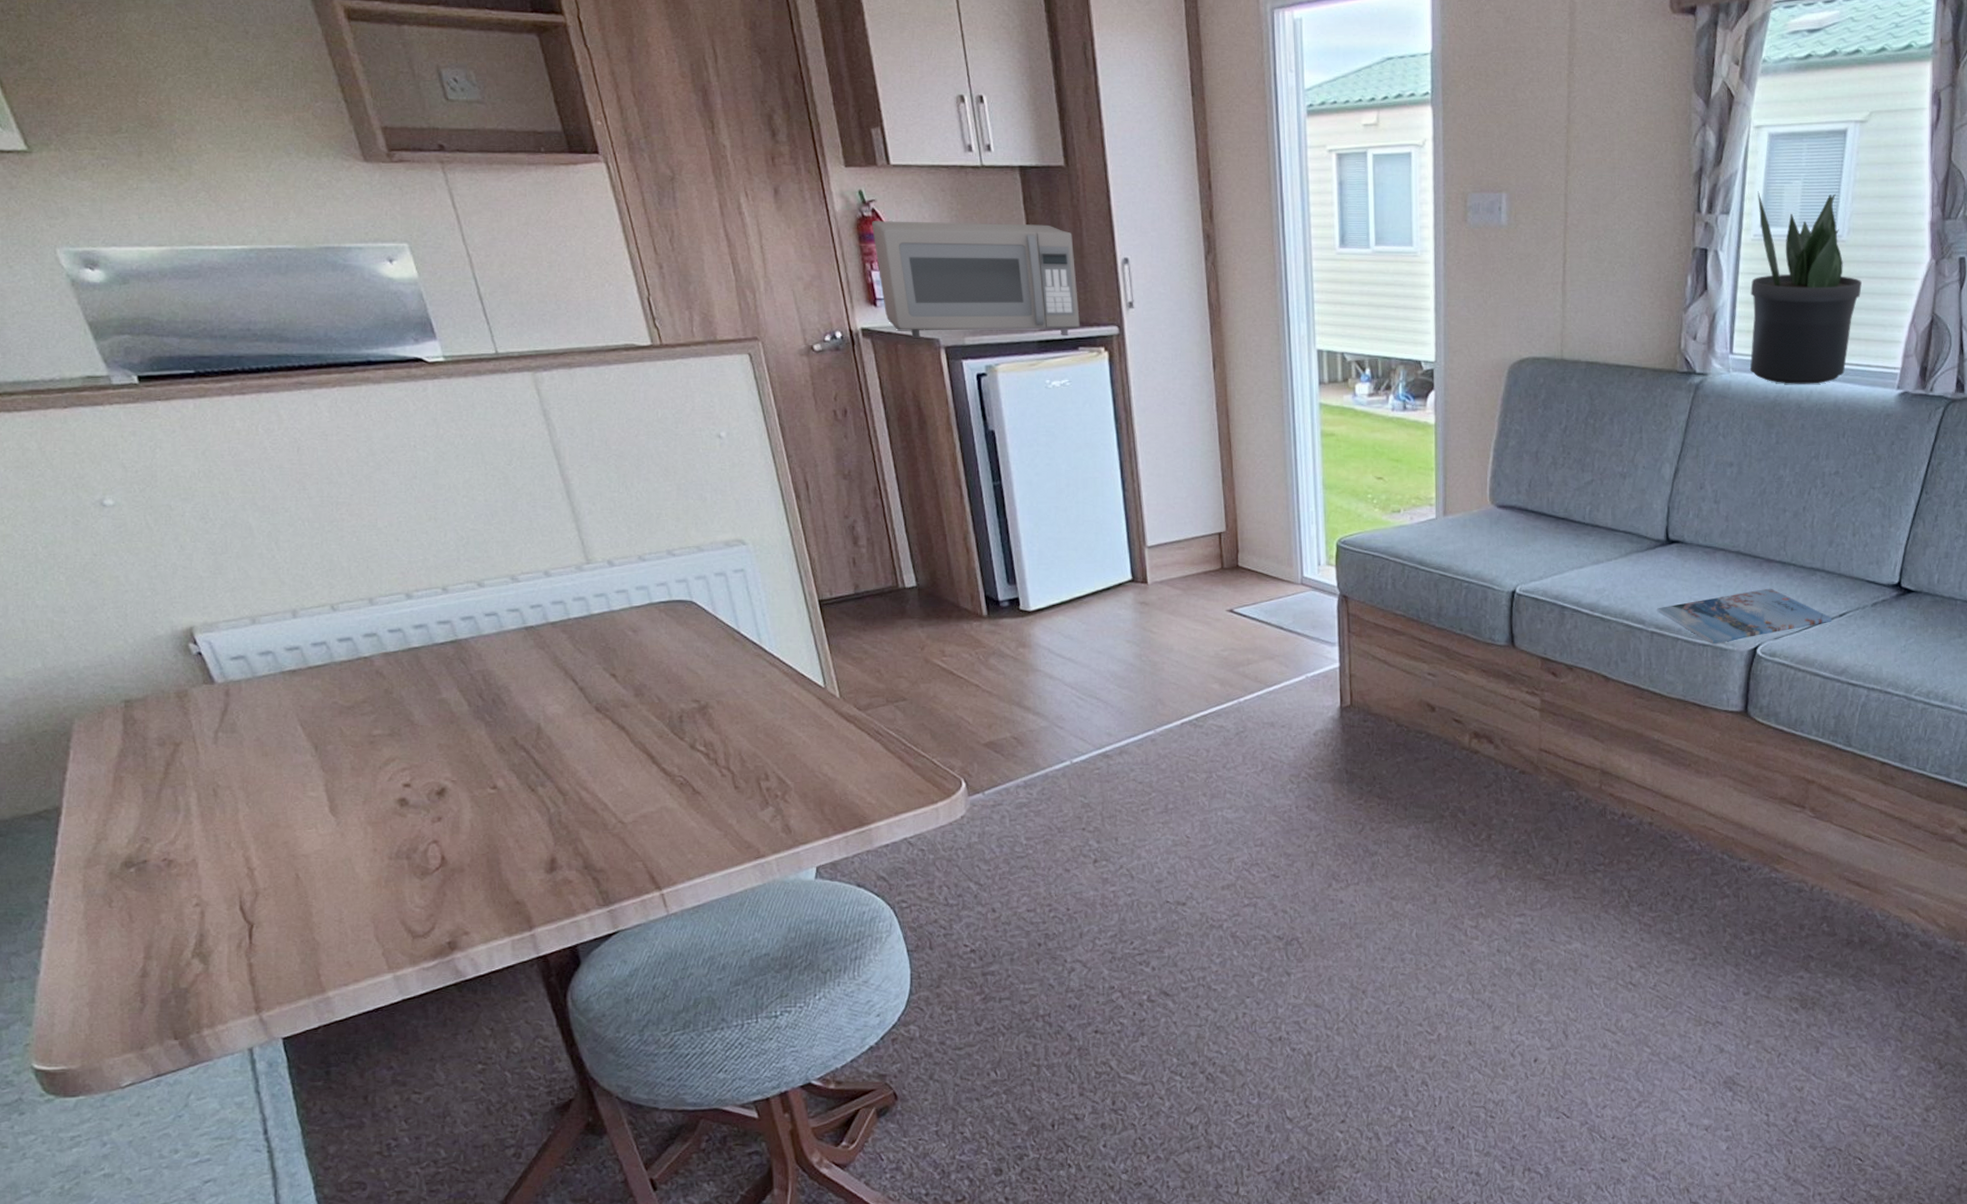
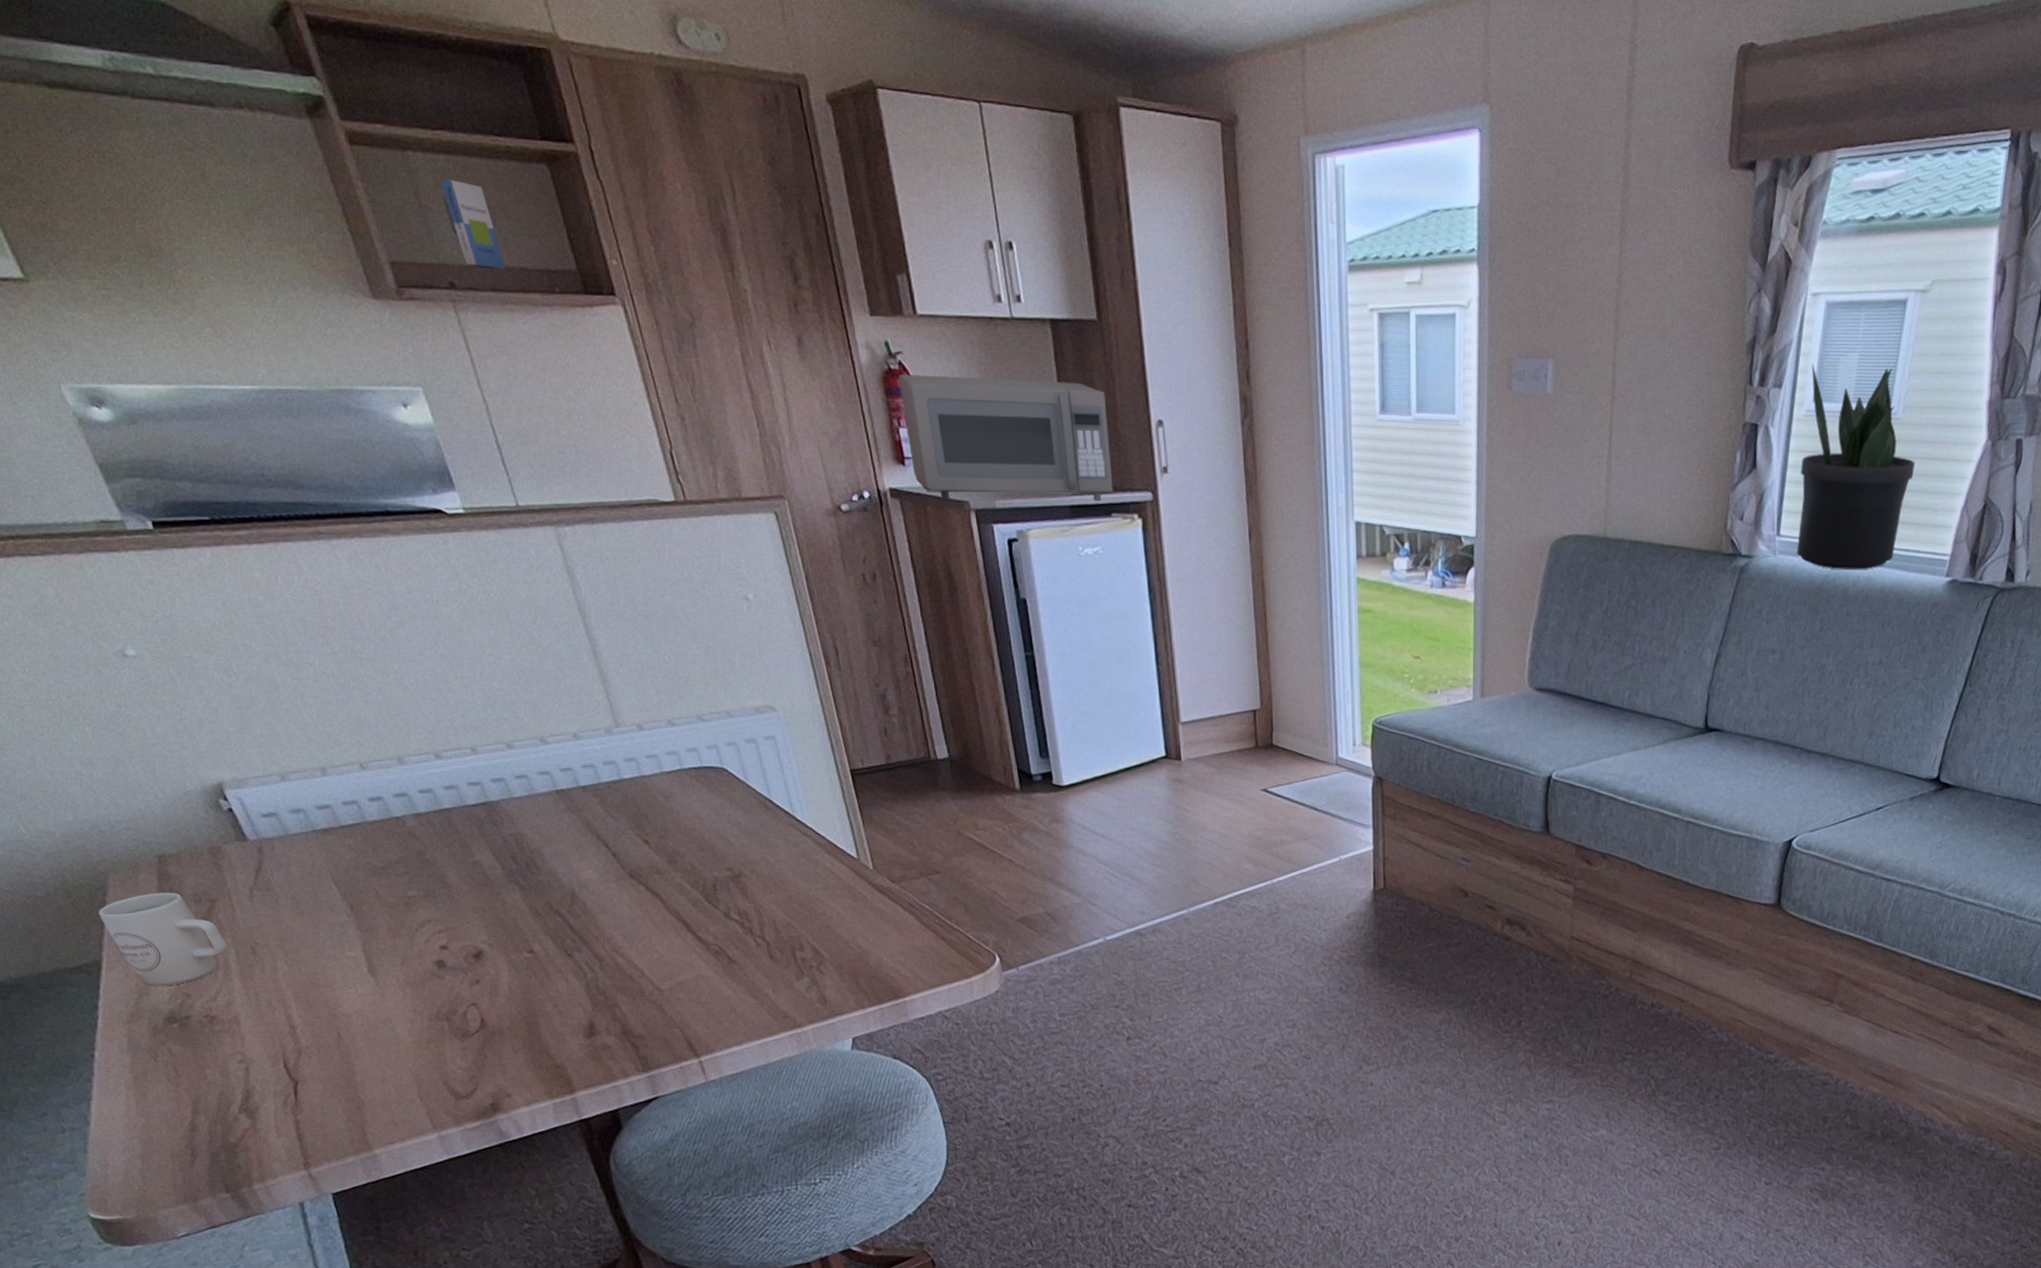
mug: none [62,736,190,831] -> present [99,892,228,986]
book: none [433,50,493,132] -> present [440,179,505,270]
magazine: present [1657,588,1832,644] -> none [1693,779,1869,836]

